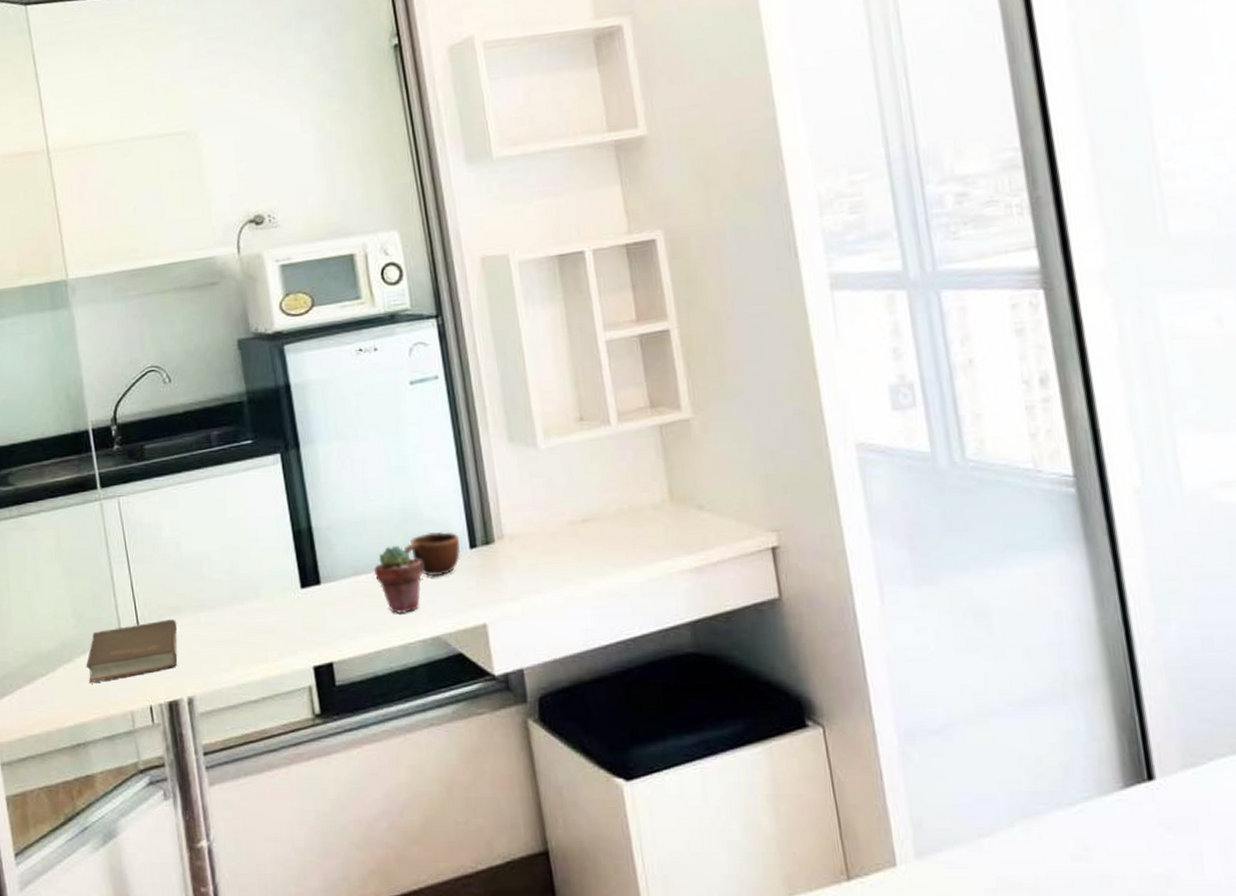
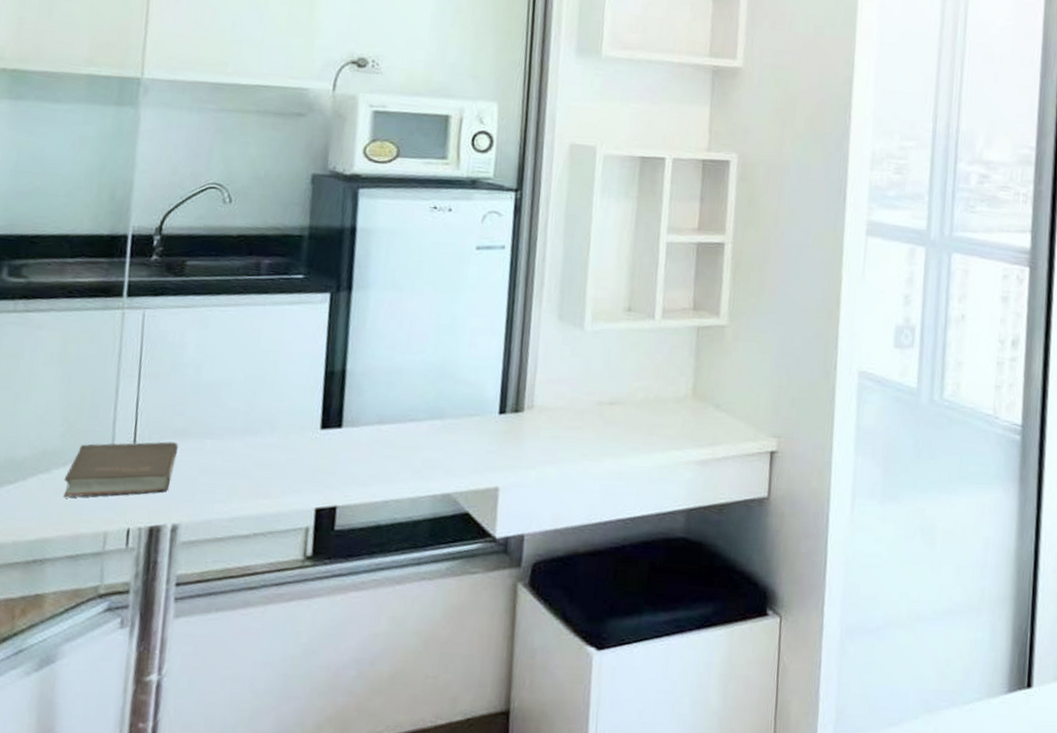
potted succulent: present [374,545,424,614] -> none [398,400,449,468]
mug: present [403,532,461,577] -> none [434,393,491,436]

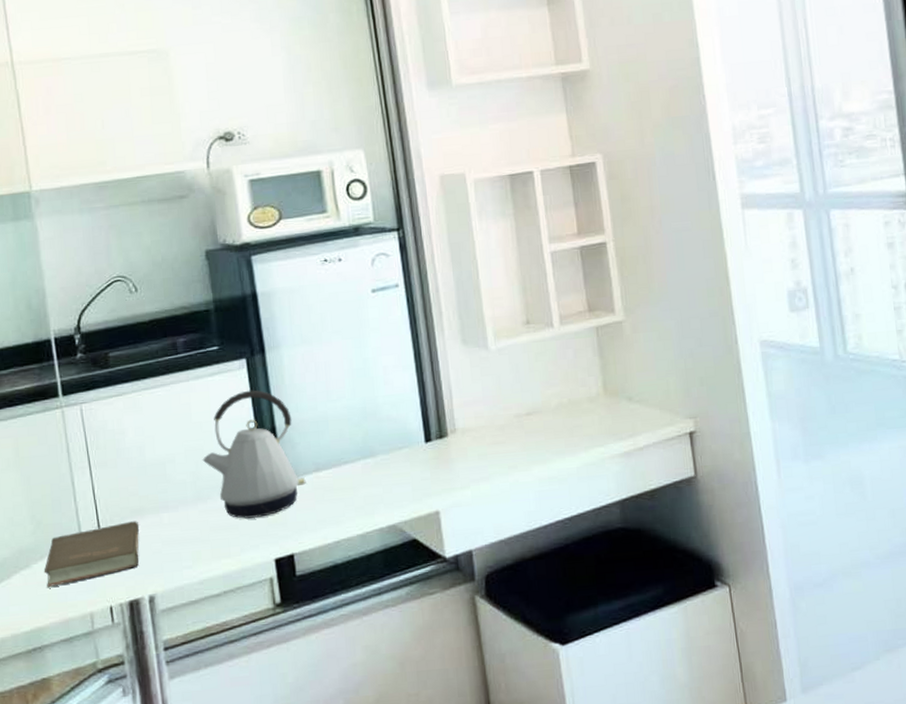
kettle: none [261,326,366,462] -> present [202,390,306,519]

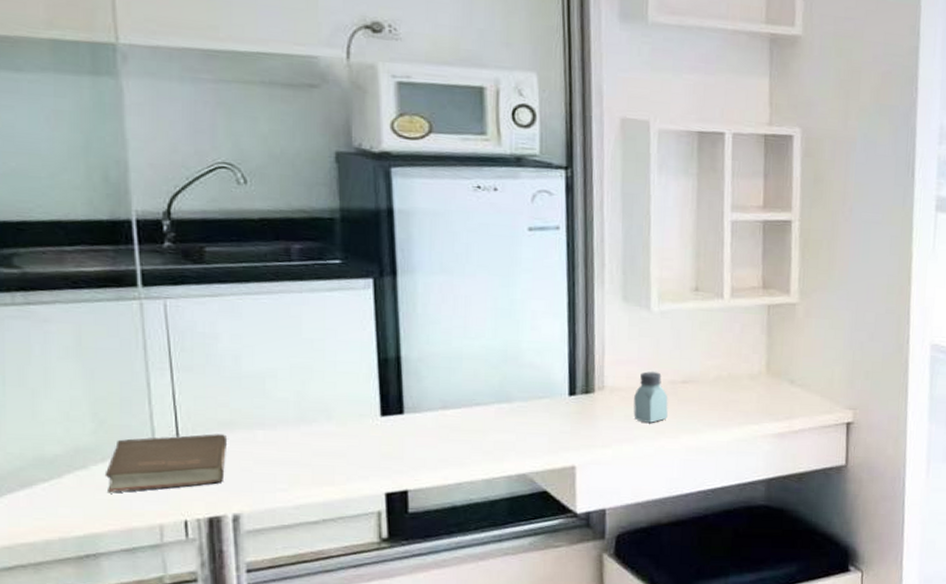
kettle: present [202,390,306,519] -> none [310,313,430,449]
saltshaker: none [484,408,518,459] -> present [633,371,668,423]

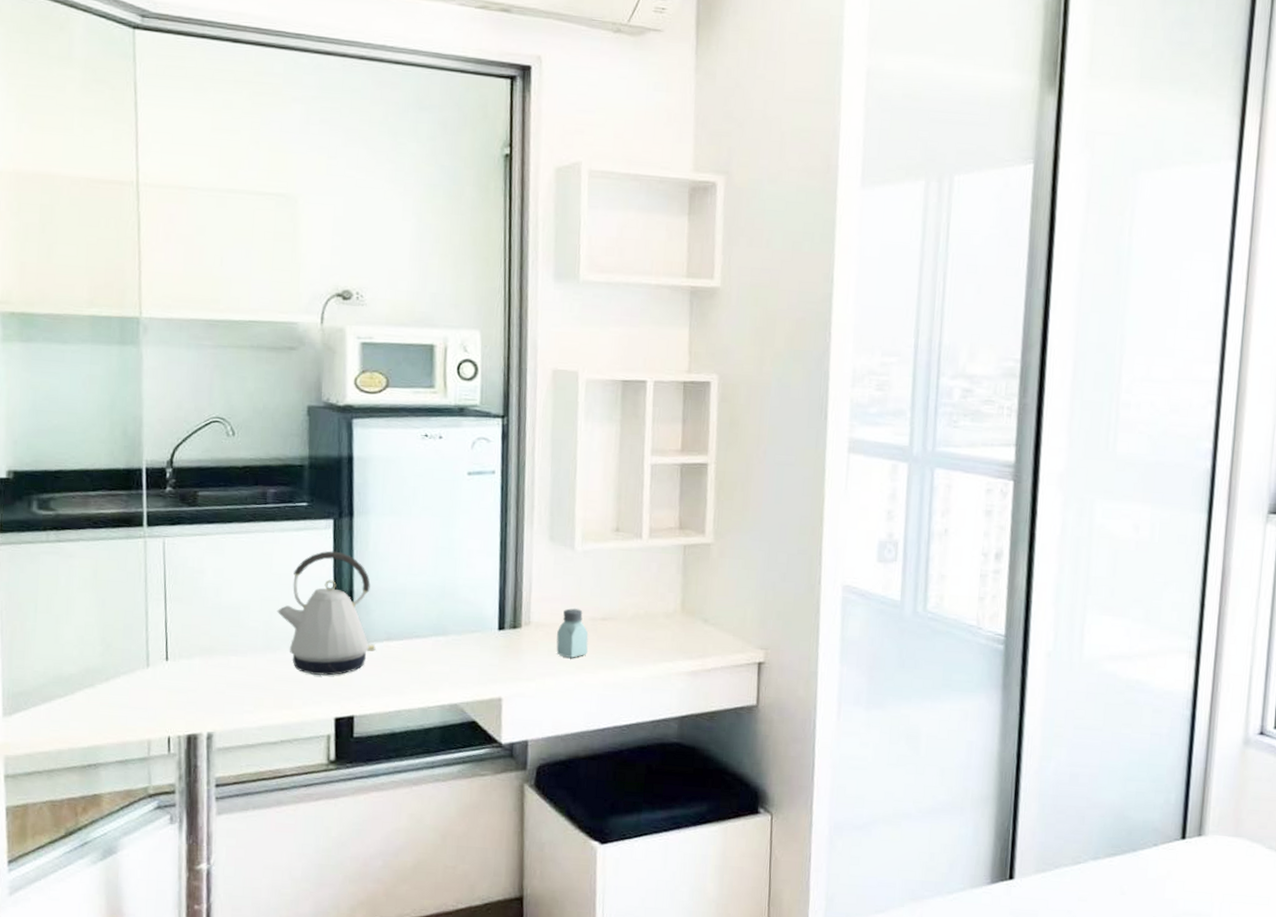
book: present [104,434,228,492] -> none [107,658,207,709]
kettle: none [310,313,430,449] -> present [277,550,376,676]

